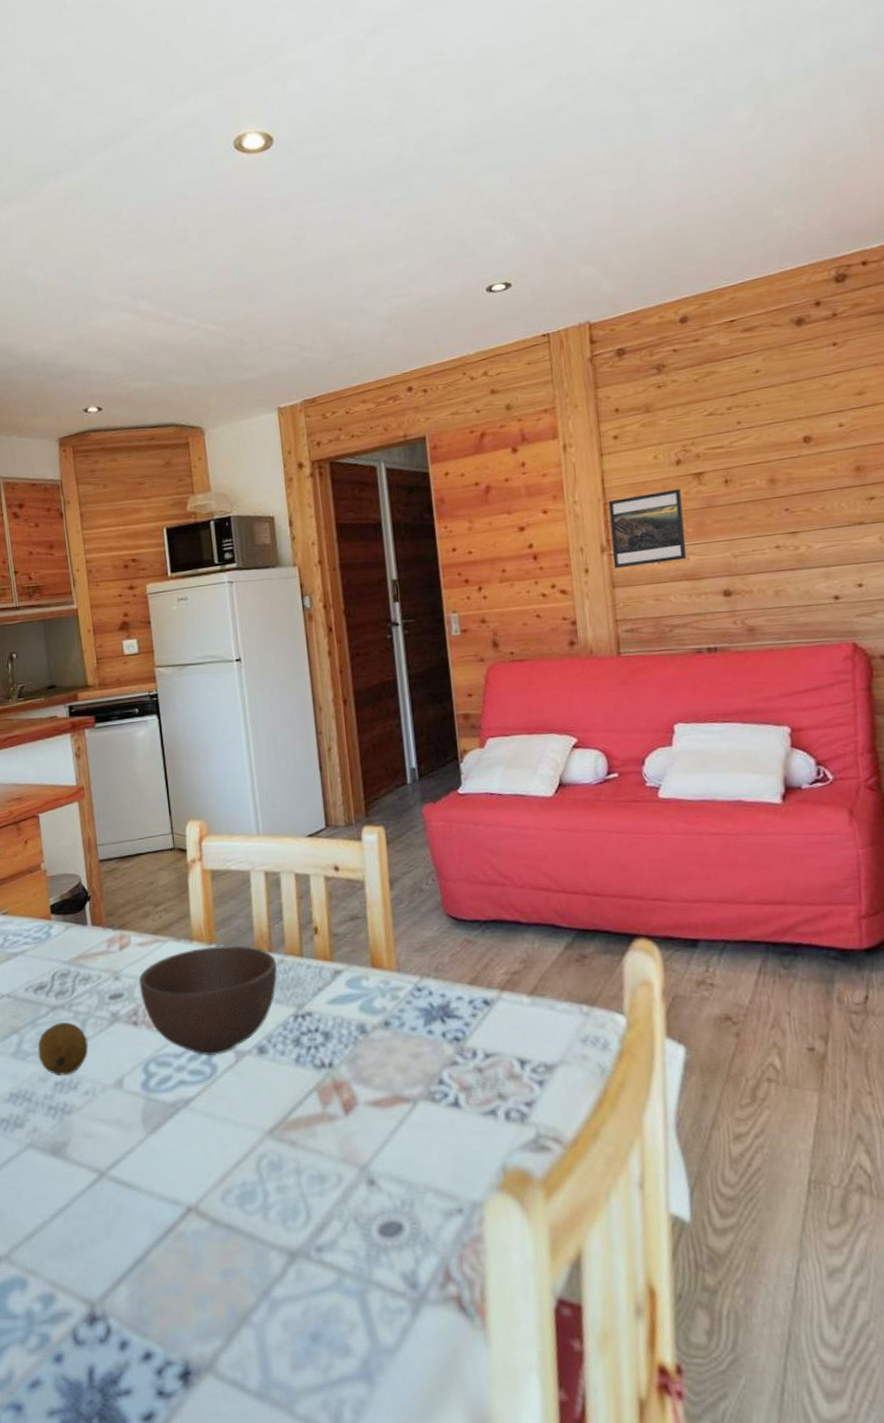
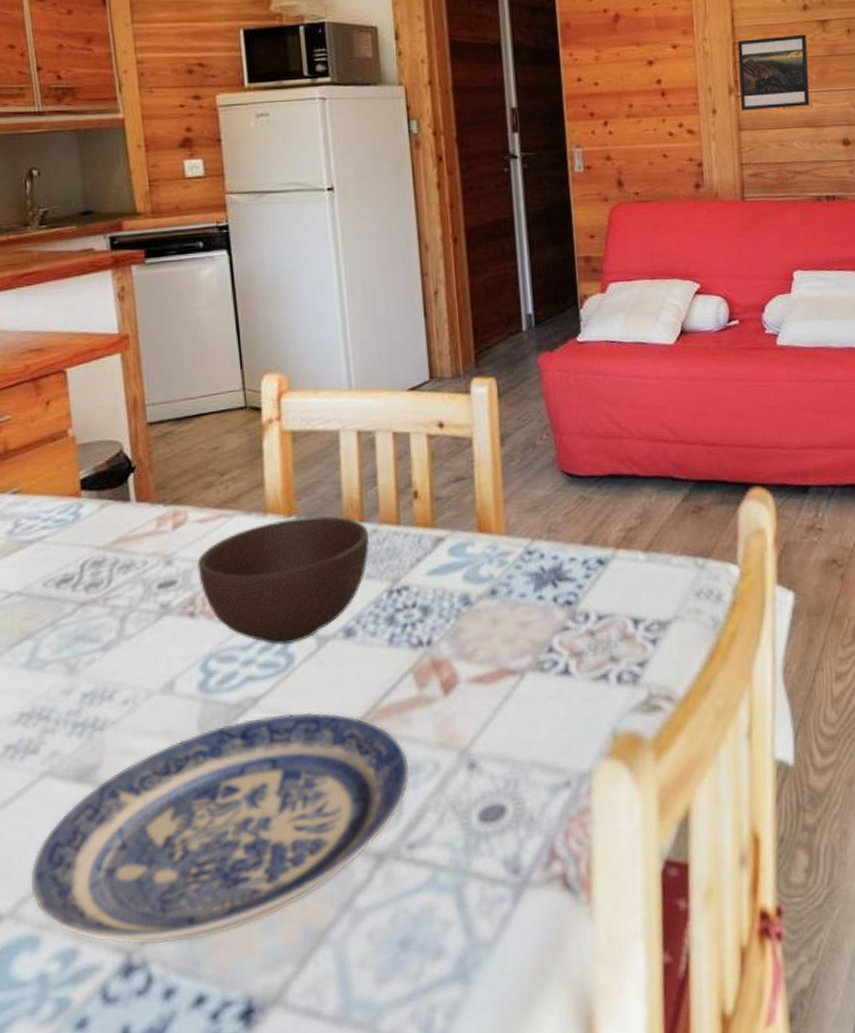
plate: none [19,1116,317,1302] -> present [29,712,410,945]
fruit: present [38,1022,88,1075] -> none [60,620,129,685]

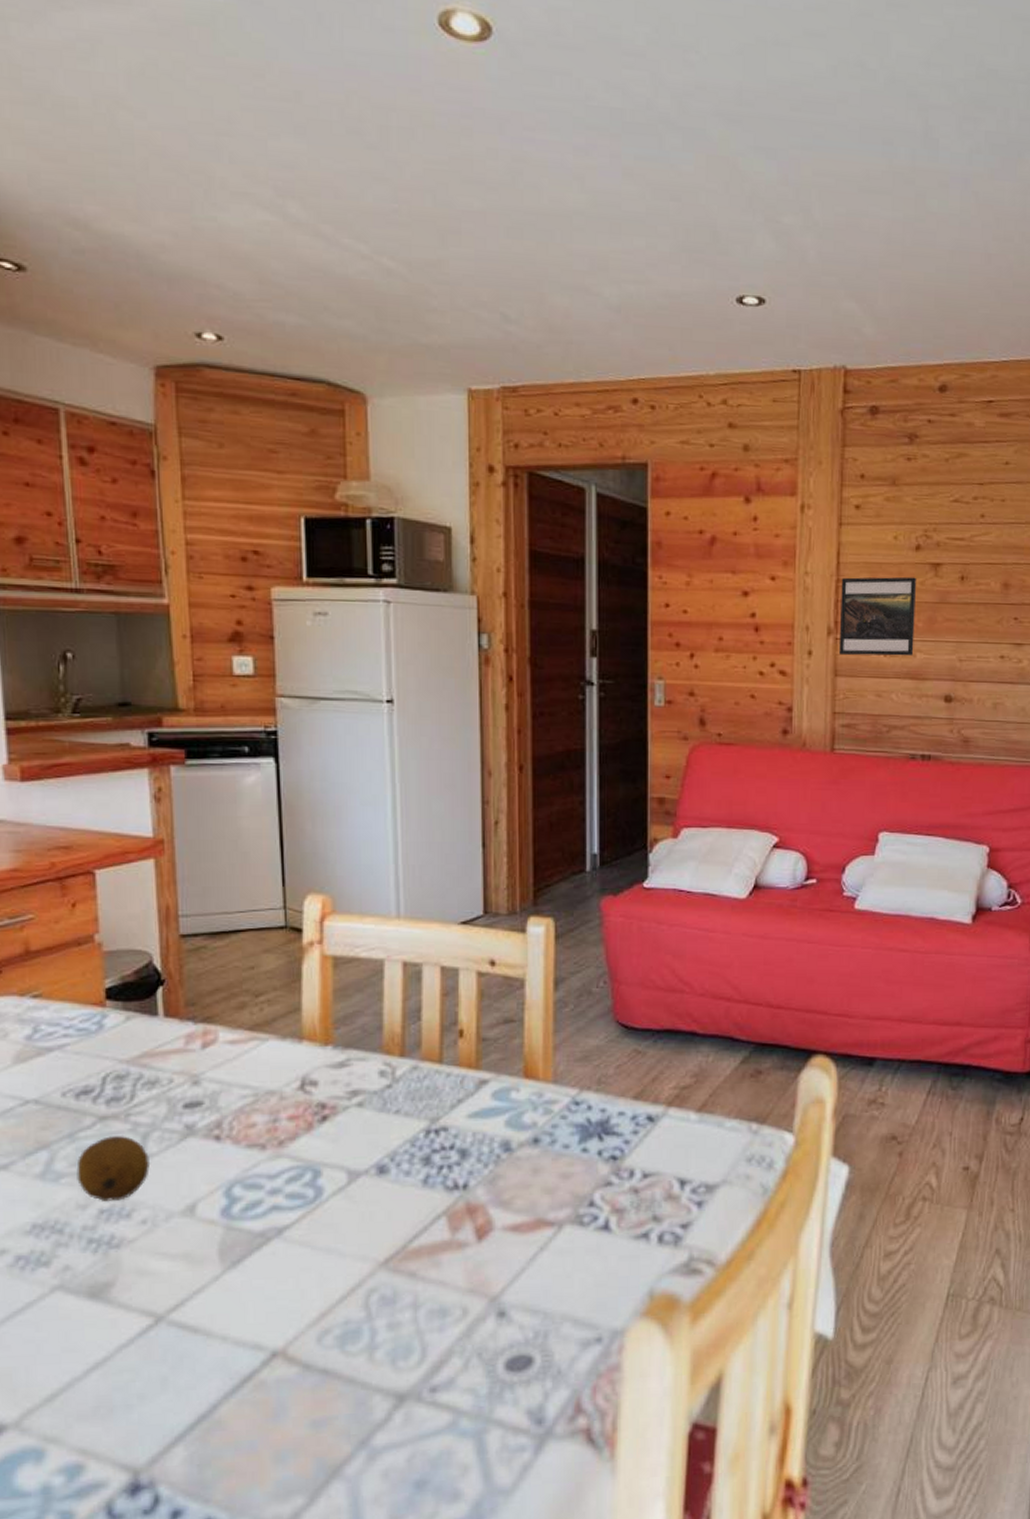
plate: present [29,712,410,945] -> none [36,1246,437,1466]
fruit: none [60,620,129,685] -> present [76,1136,150,1201]
bowl: present [197,516,370,645] -> none [226,1047,410,1177]

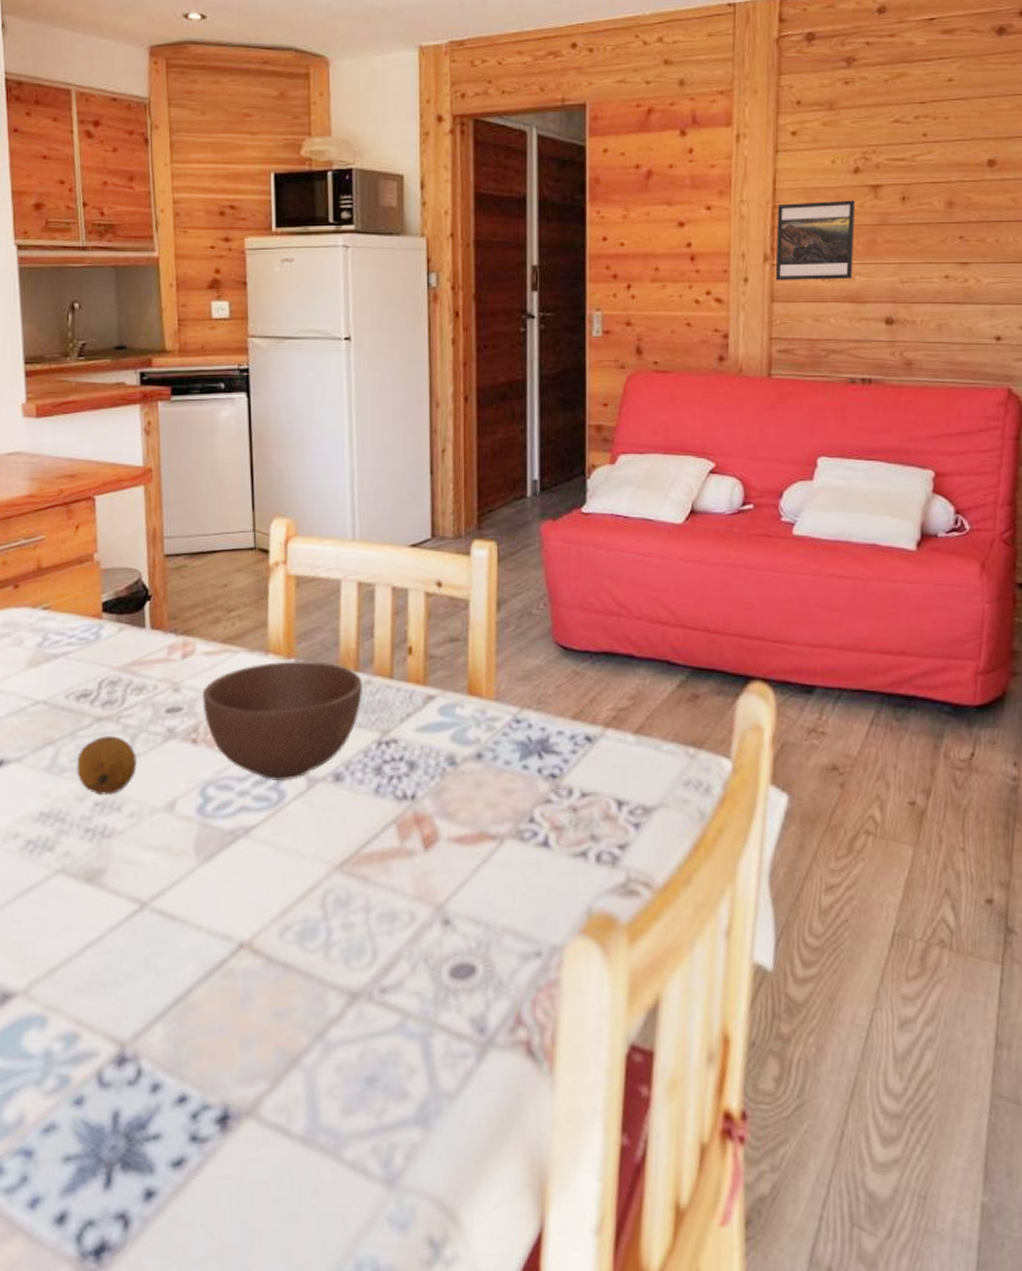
bowl: none [226,1047,410,1177] -> present [202,661,363,781]

